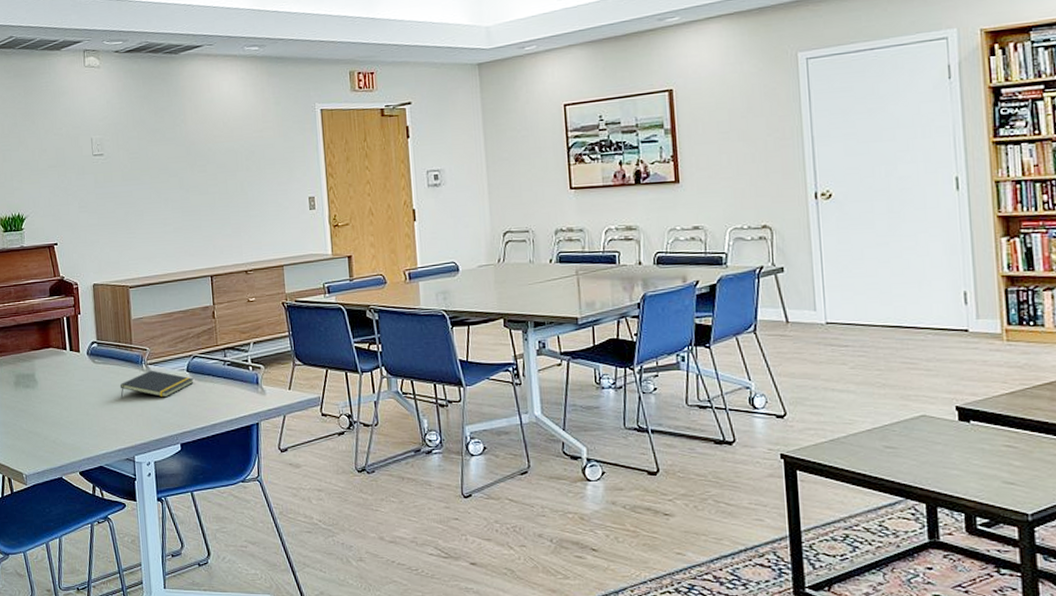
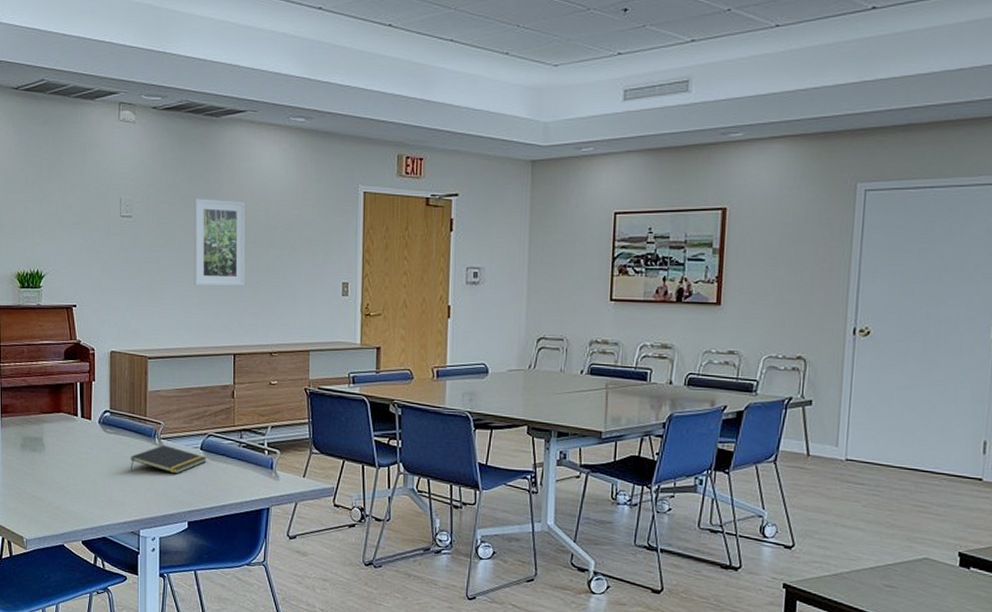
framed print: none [160,130,216,214] -> present [194,199,246,287]

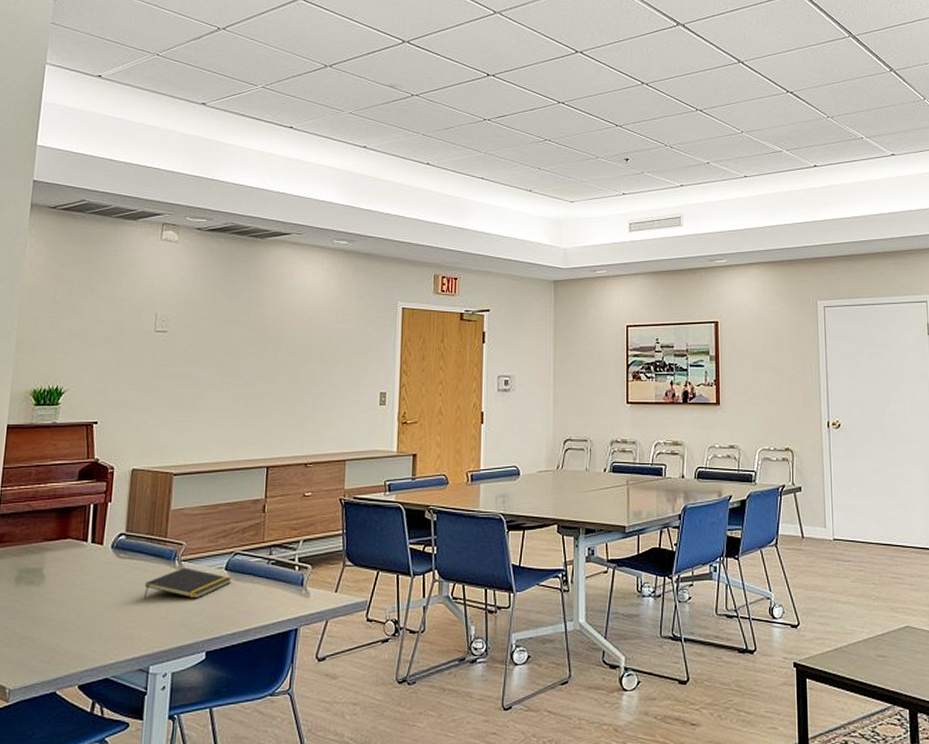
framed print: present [194,199,246,287] -> none [229,314,287,399]

